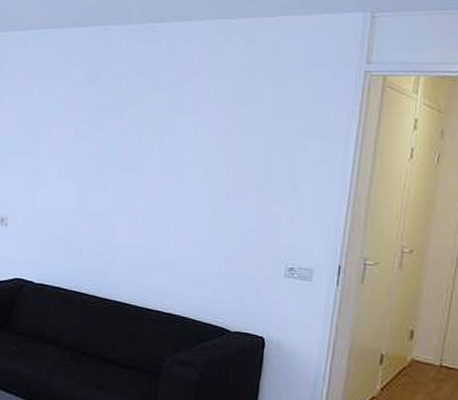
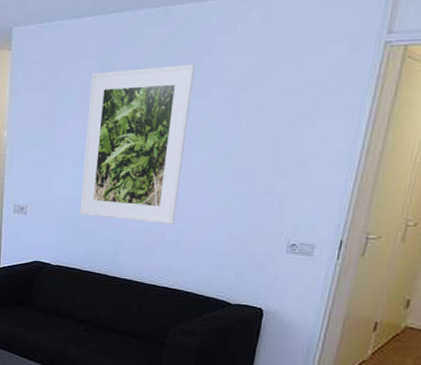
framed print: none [65,80,183,243] -> present [79,64,195,224]

